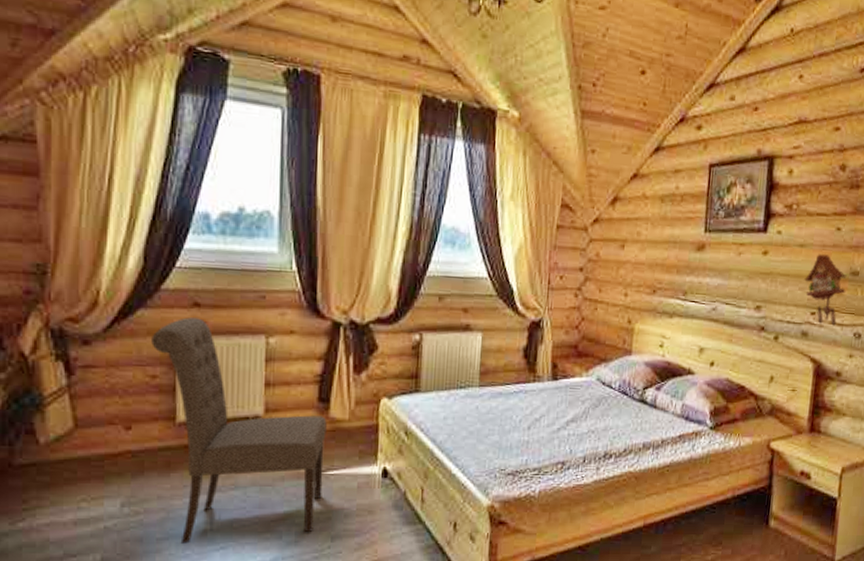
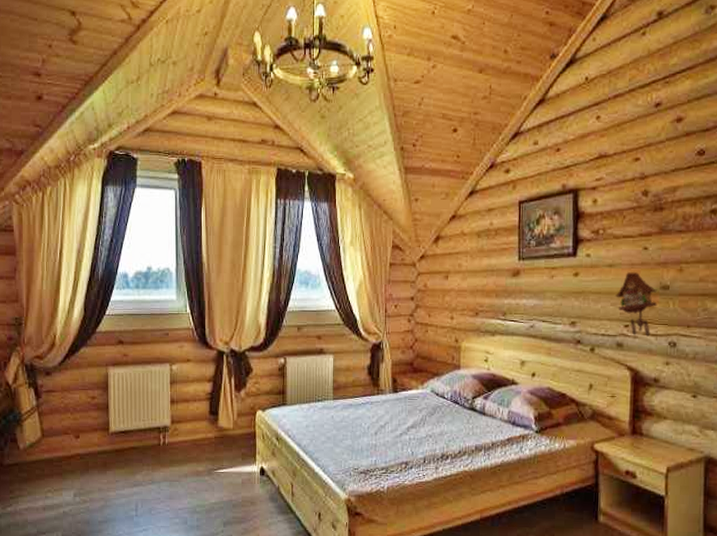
chair: present [152,317,327,544] -> none [91,352,217,526]

